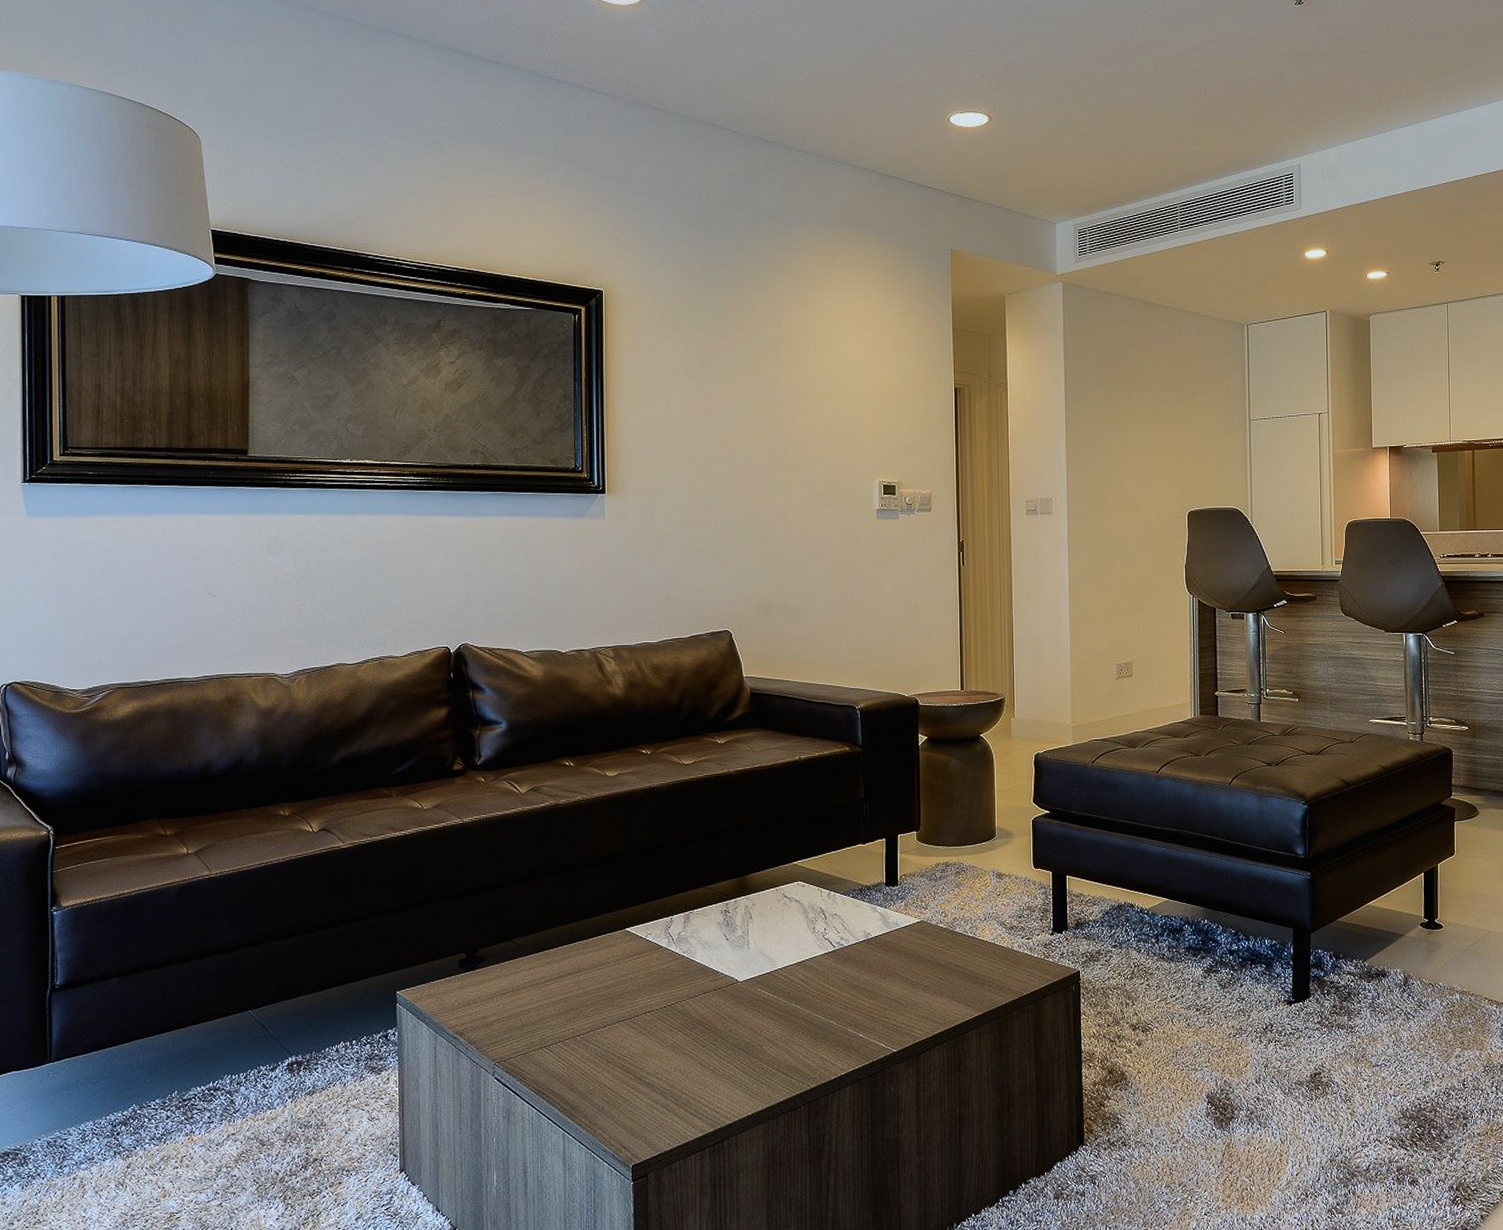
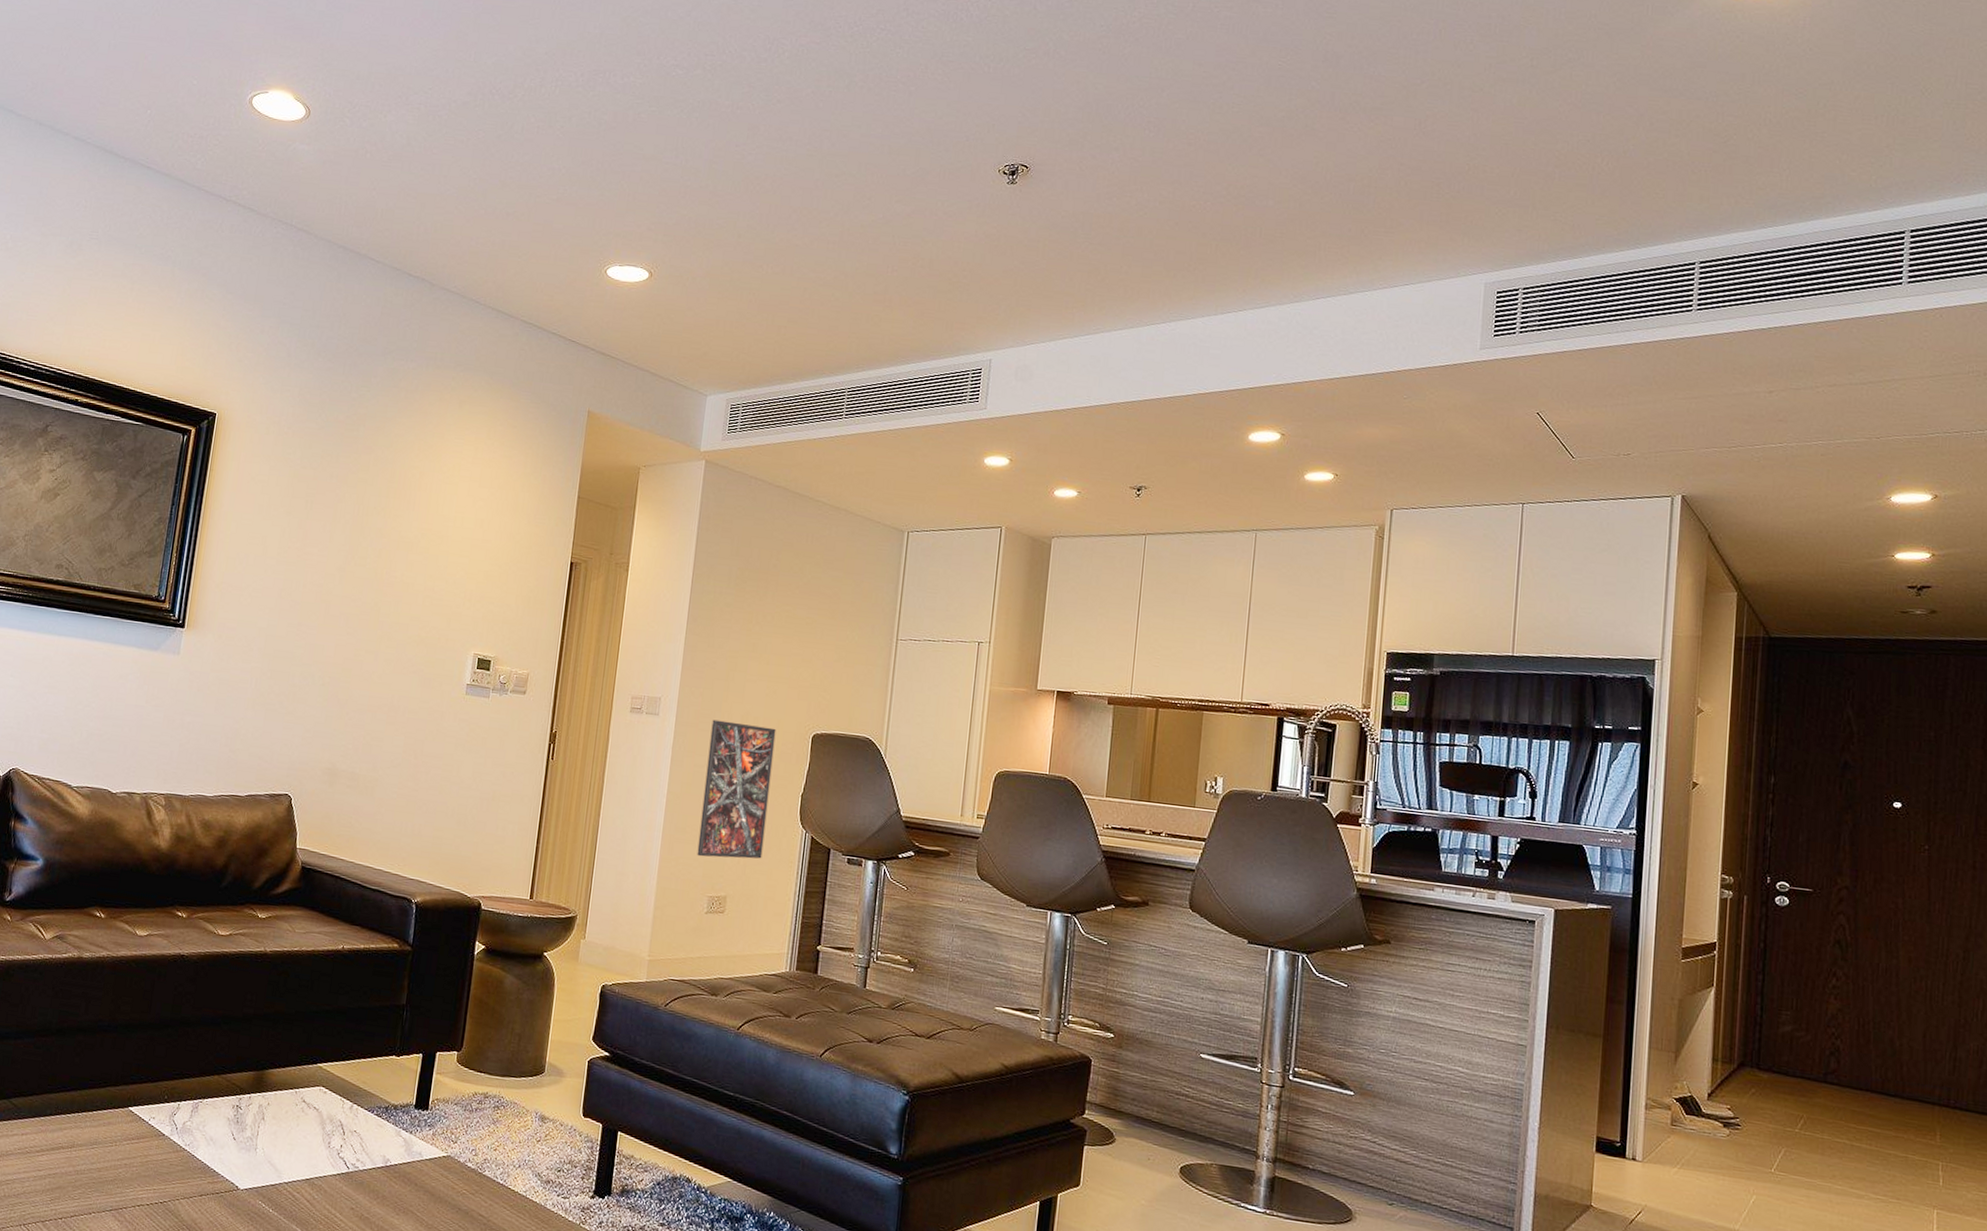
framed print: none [1099,510,1158,631] -> present [697,719,776,859]

